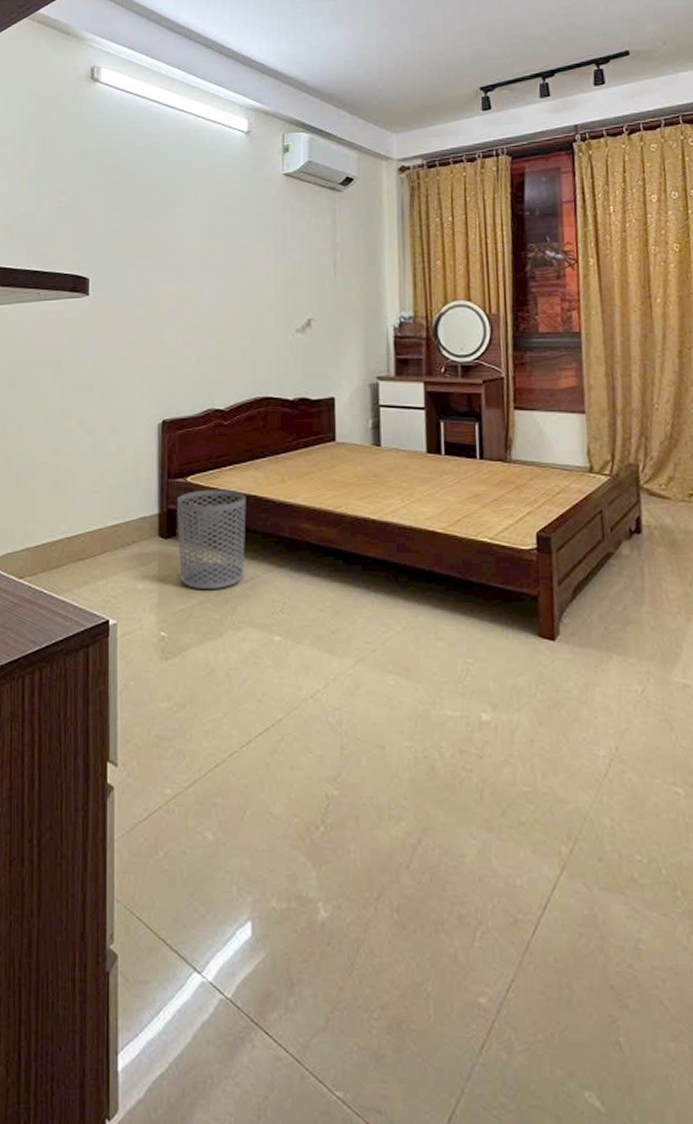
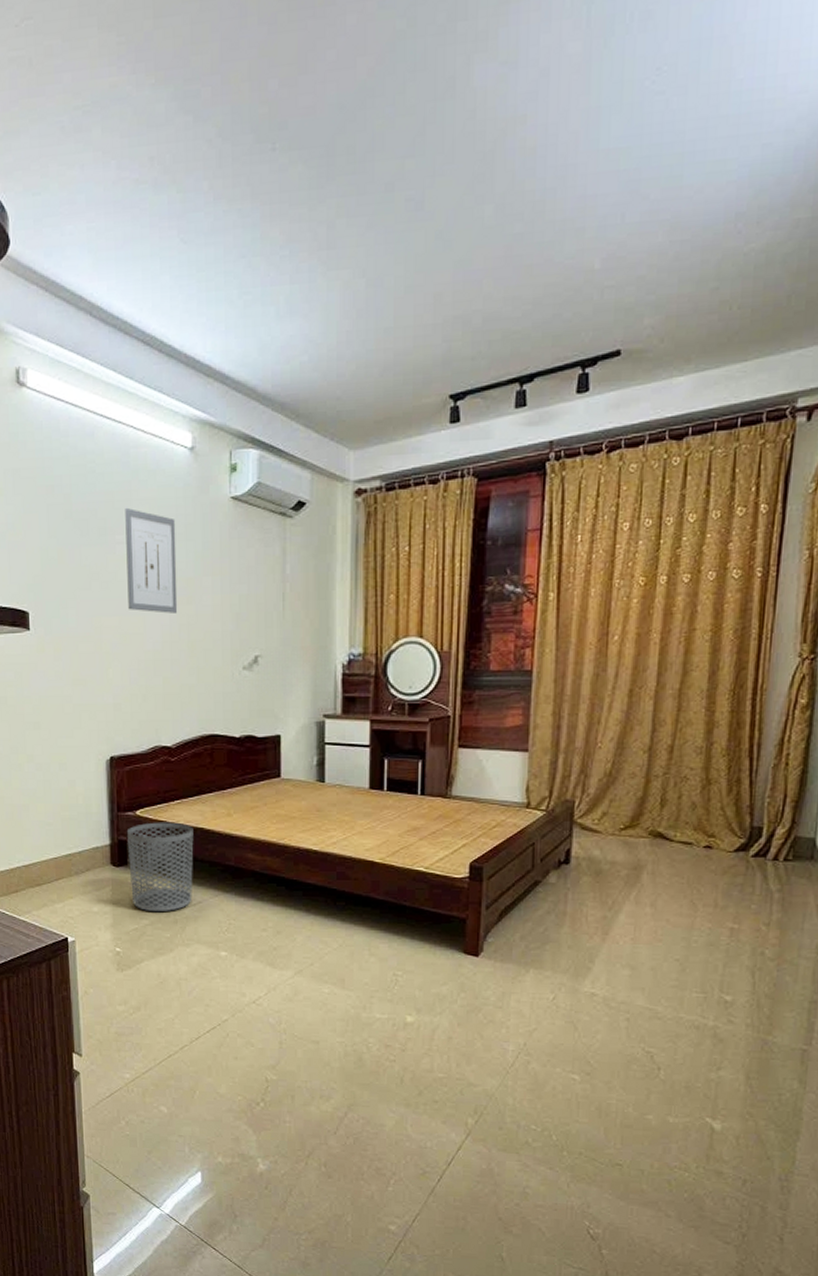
wall art: none [185,183,233,279] -> present [125,507,178,614]

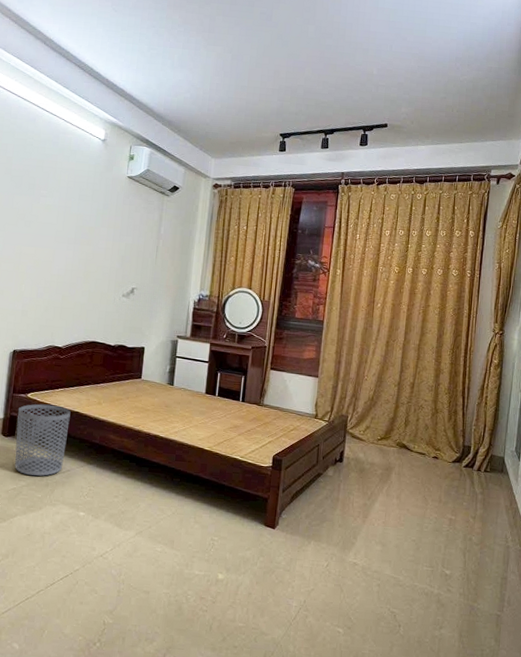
wall art: present [125,507,178,614] -> none [43,172,86,250]

